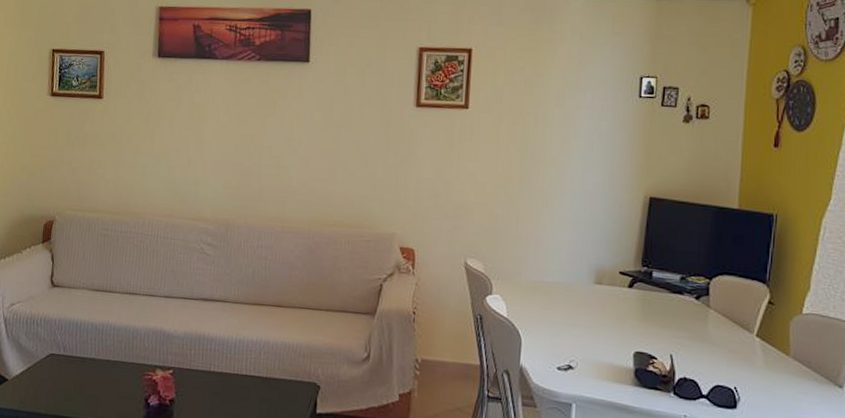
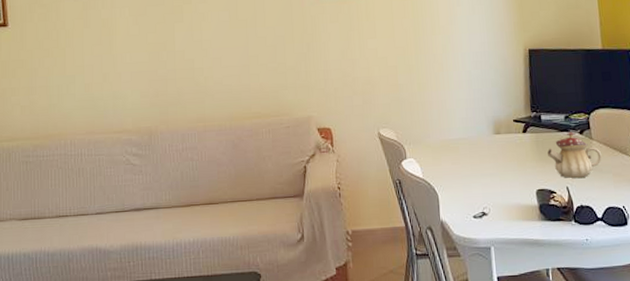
teapot: none [653,295,719,348] -> present [547,131,602,178]

